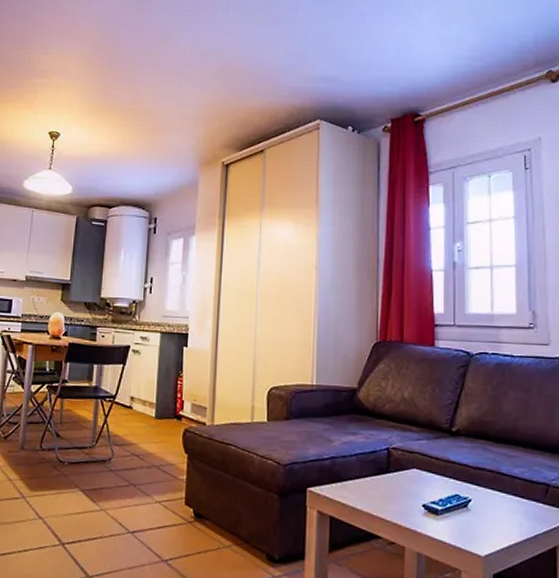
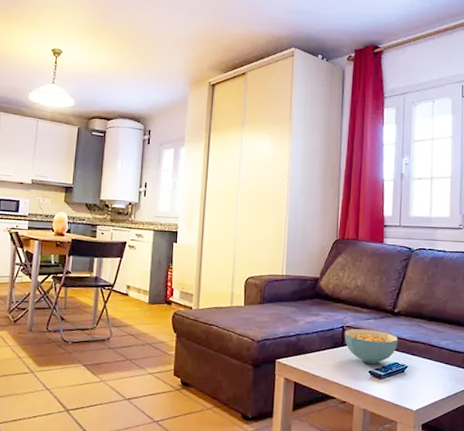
cereal bowl: none [389,451,458,496] -> present [344,329,398,364]

